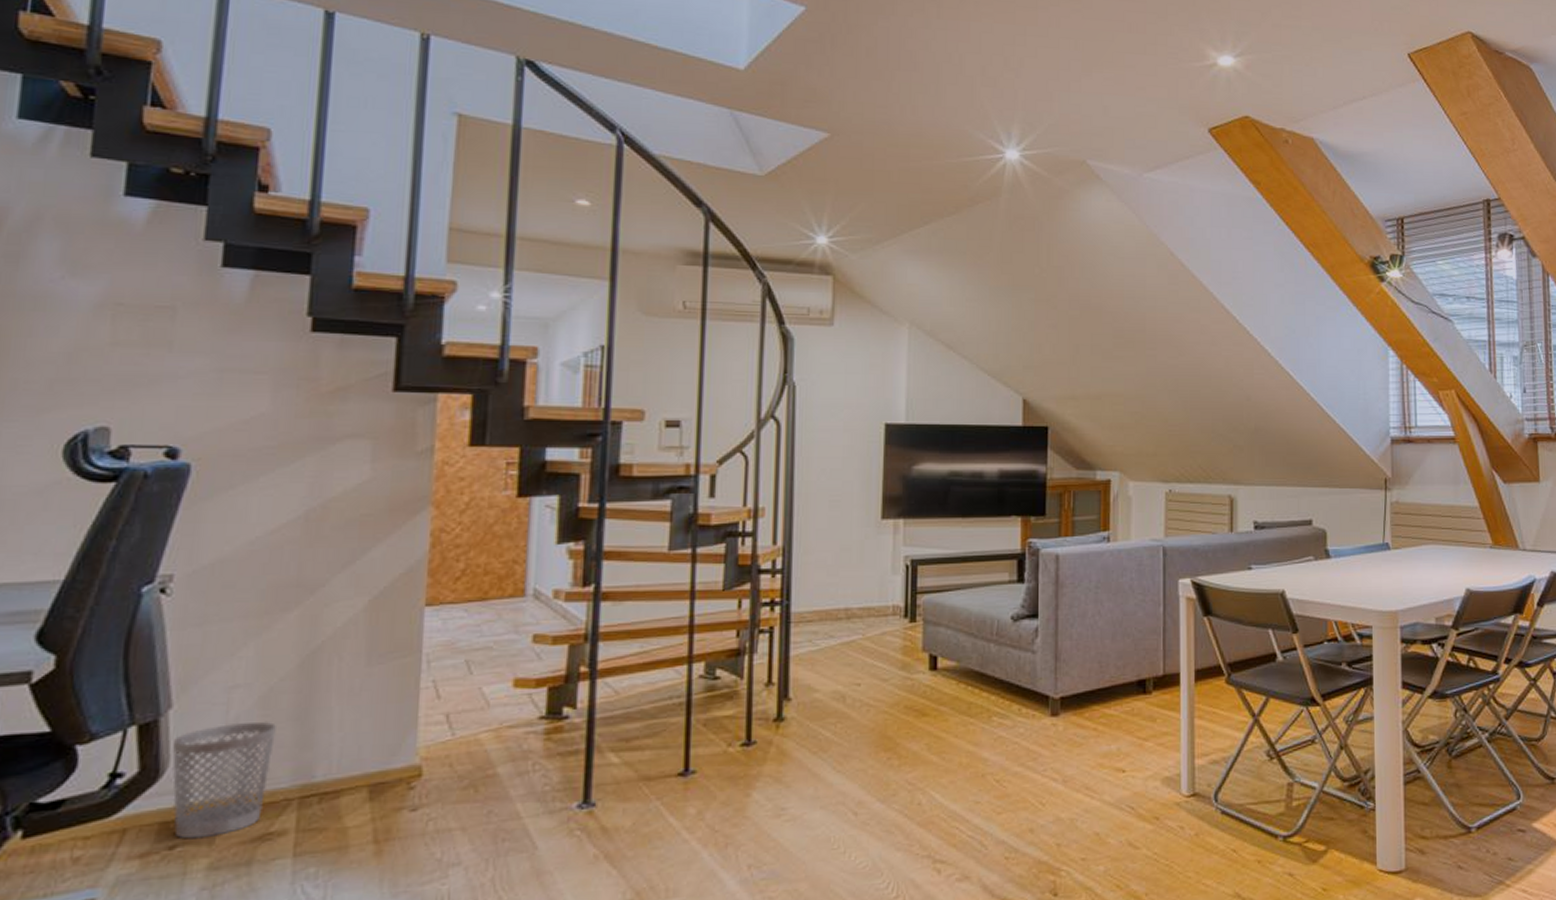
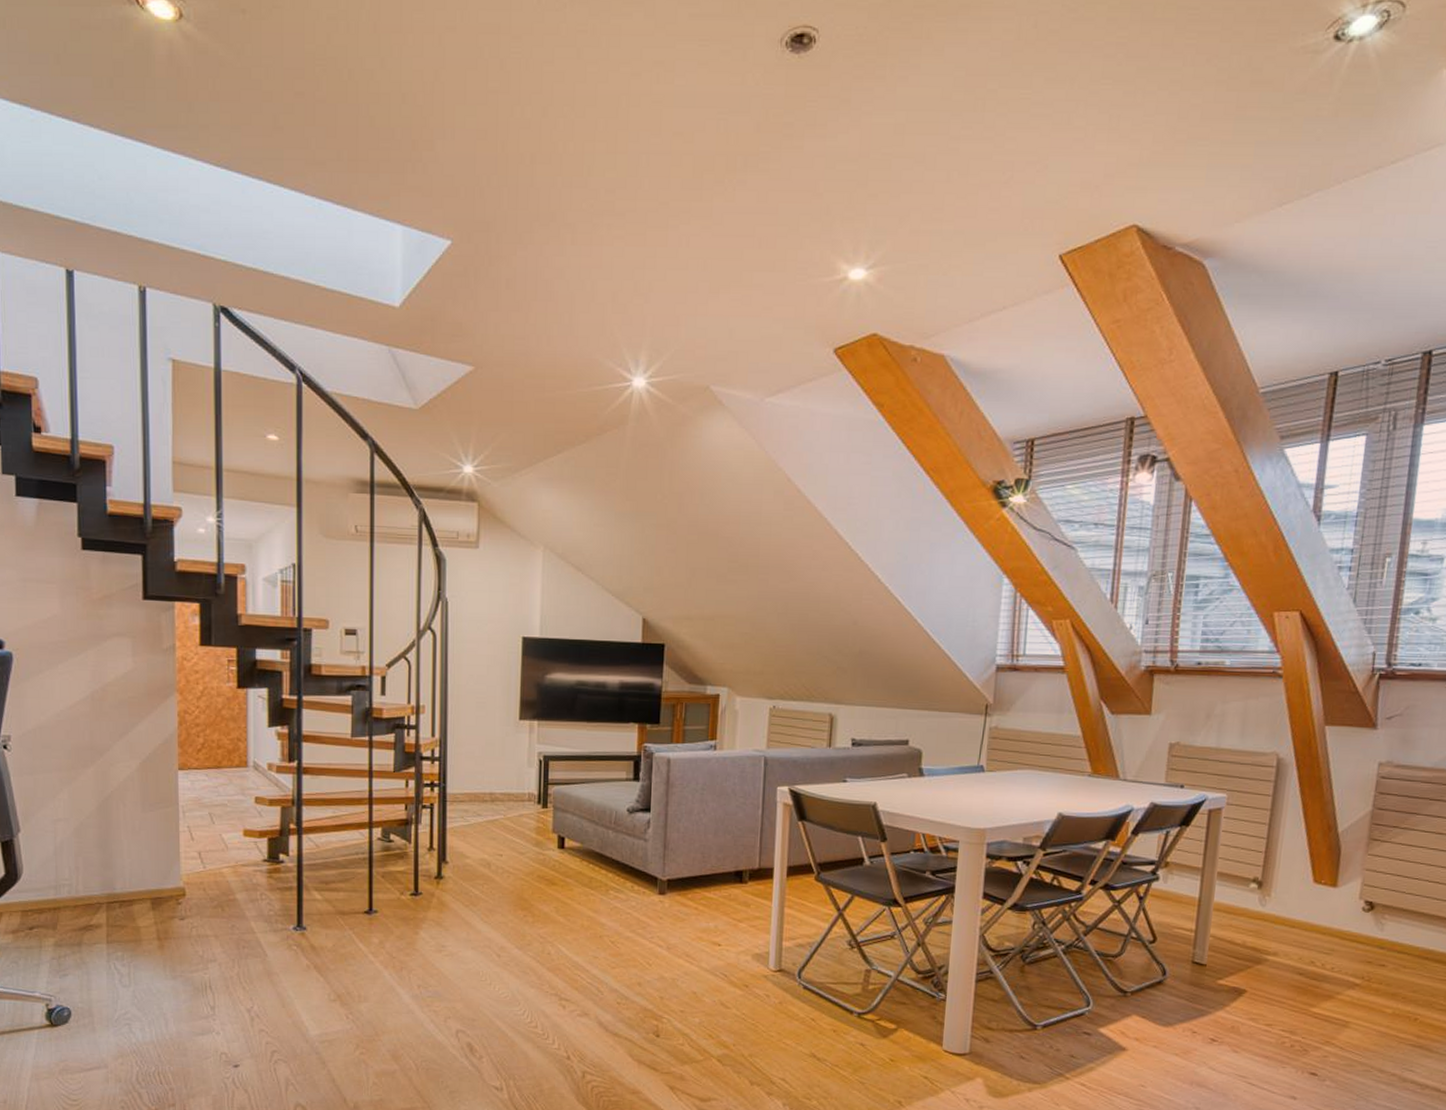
wastebasket: present [172,722,276,839] -> none [24,846,88,924]

